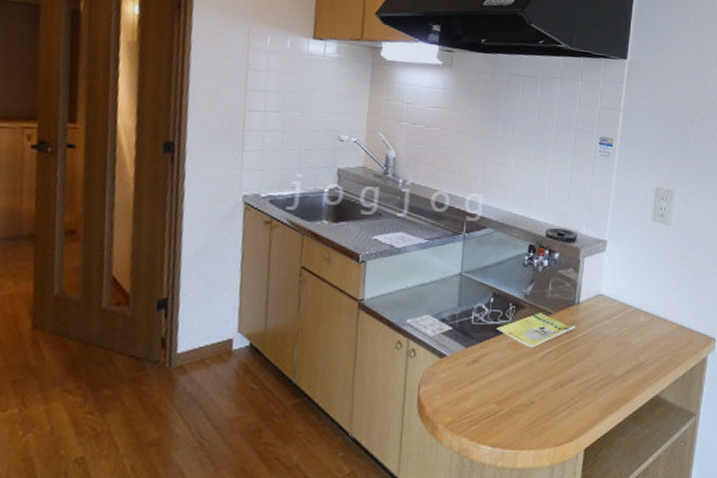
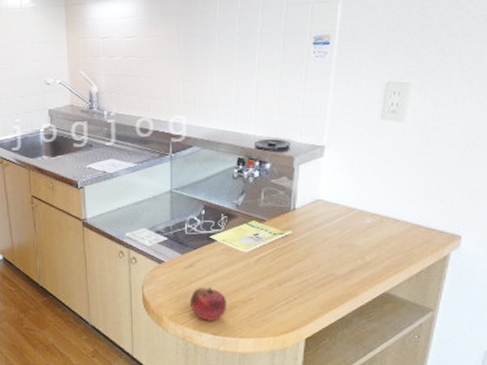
fruit: none [470,387,509,429] -> present [190,286,228,321]

